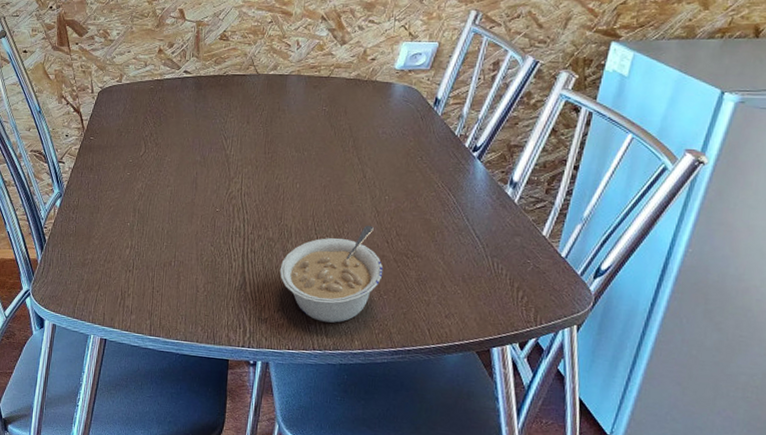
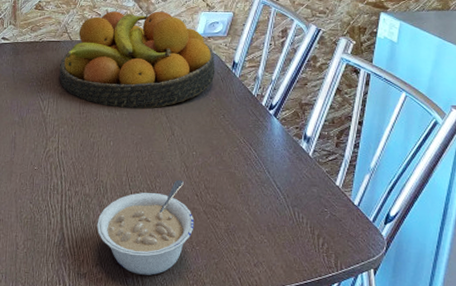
fruit bowl: none [244,41,415,149] -> present [59,11,215,109]

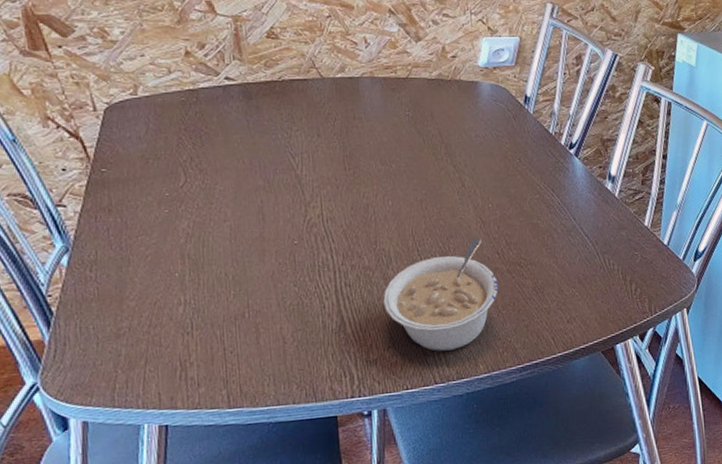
fruit bowl: present [59,11,215,109] -> none [311,37,506,159]

